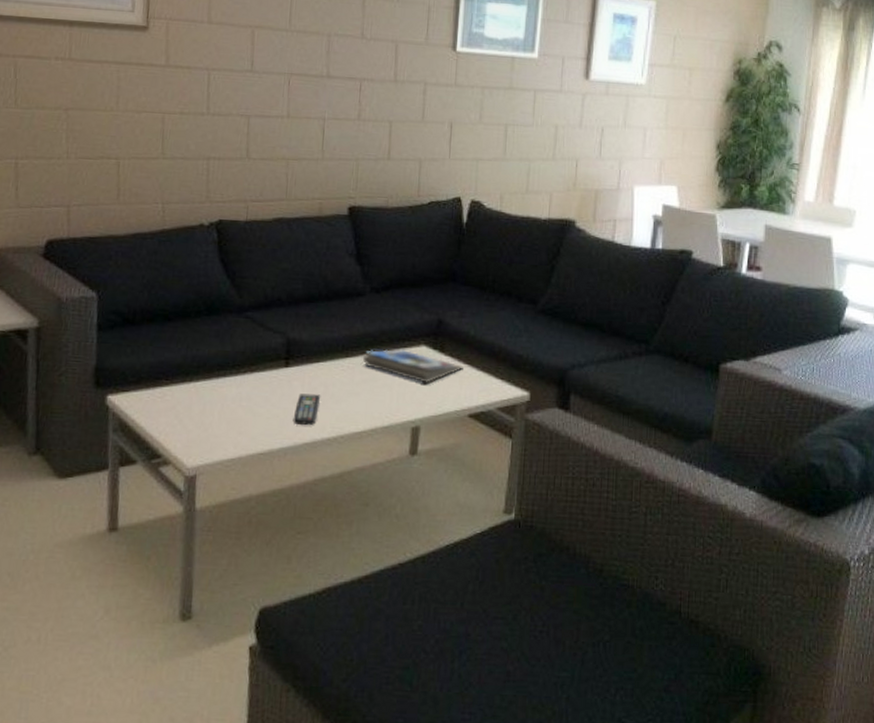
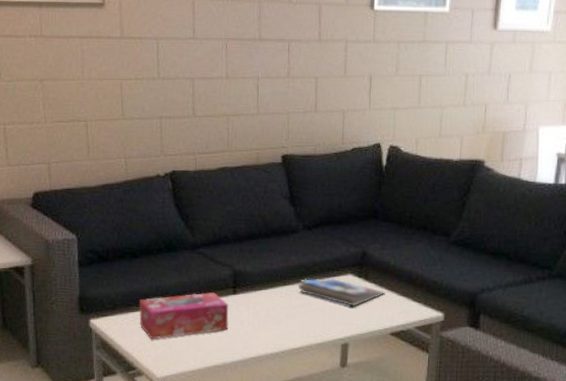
tissue box: none [168,364,279,421] -> present [139,292,229,340]
remote control: present [292,393,321,426] -> none [241,316,264,343]

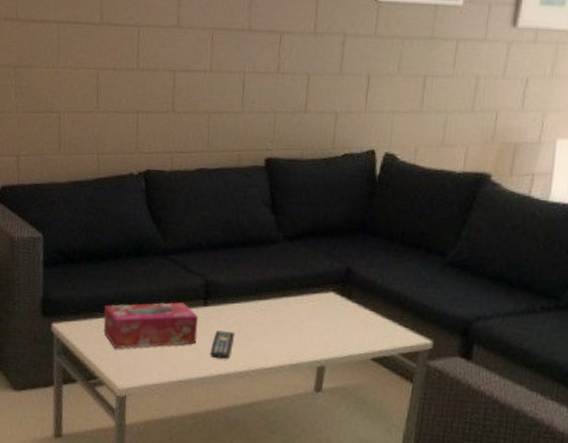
remote control: none [241,316,264,343] -> present [209,330,235,360]
magazine: present [298,278,385,307] -> none [274,294,369,327]

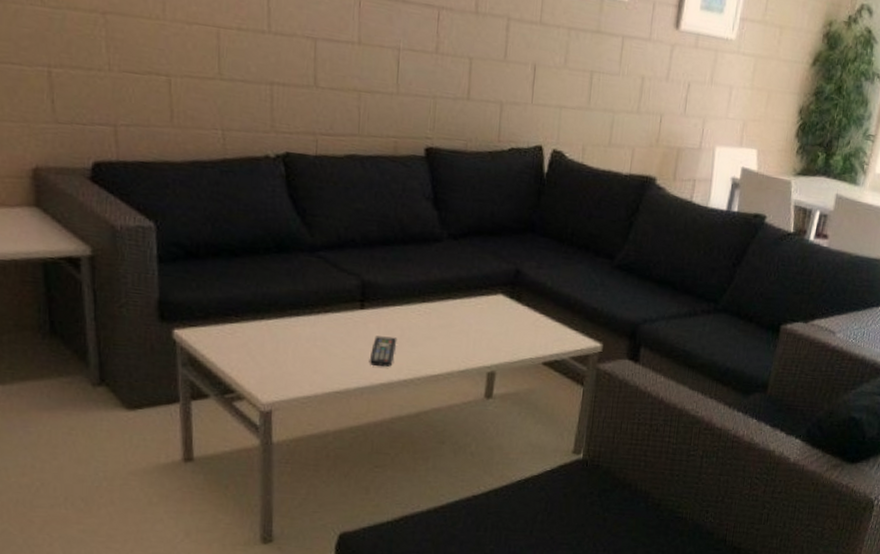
tissue box: present [103,302,198,349] -> none [239,304,355,358]

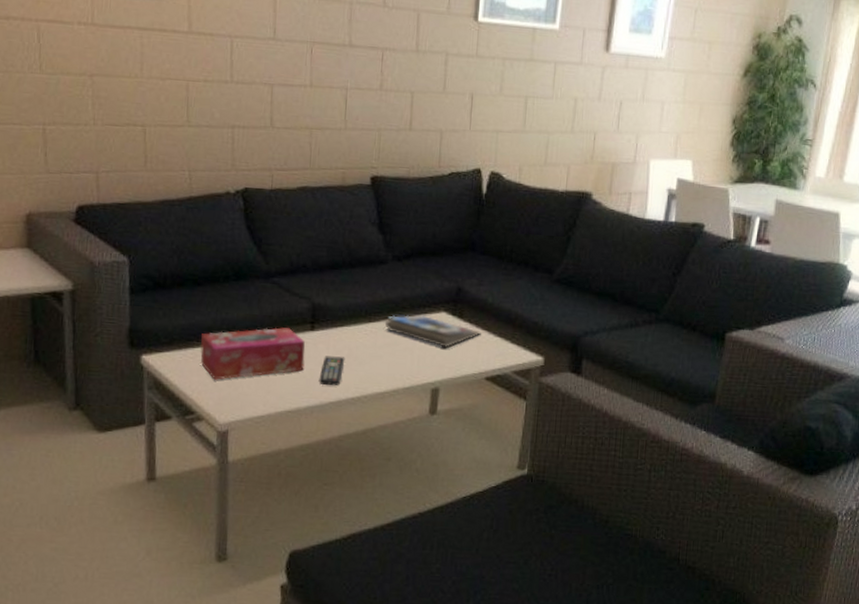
tissue box: none [239,304,355,358] -> present [200,327,306,380]
magazine: none [439,296,540,331] -> present [384,315,481,348]

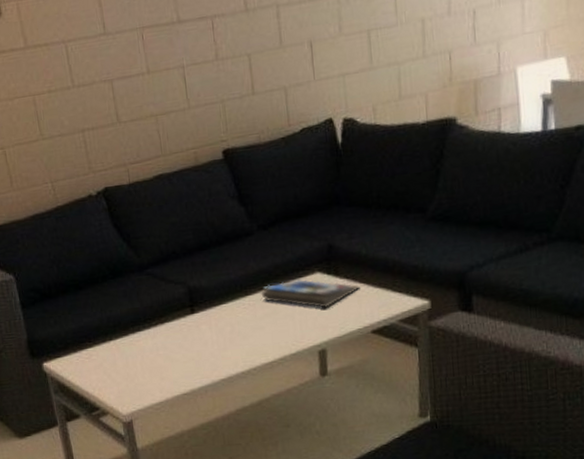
tissue box: present [200,327,306,380] -> none [92,315,192,375]
remote control: present [318,356,345,386] -> none [207,334,229,365]

